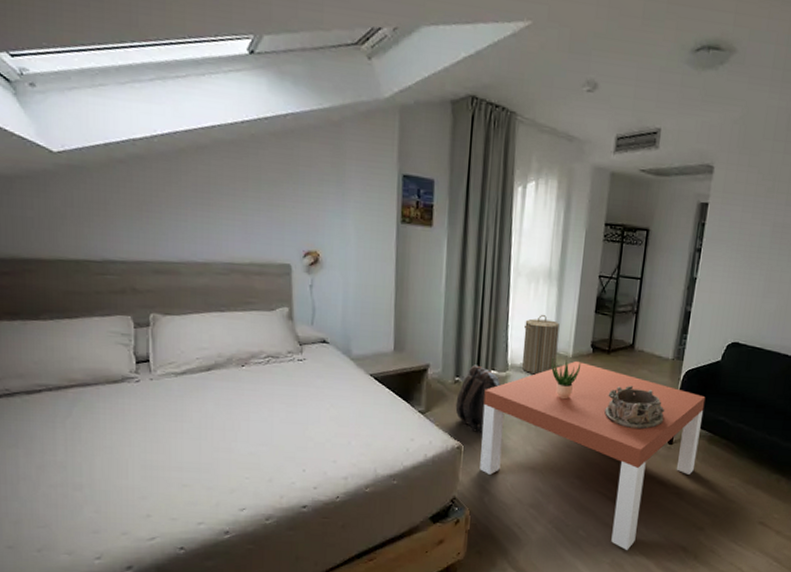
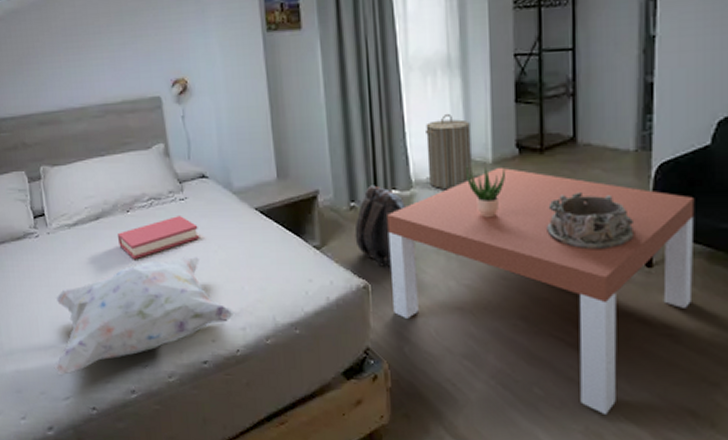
decorative pillow: none [141,412,339,516] -> present [54,257,235,375]
hardback book: none [228,374,313,412] -> present [117,216,199,260]

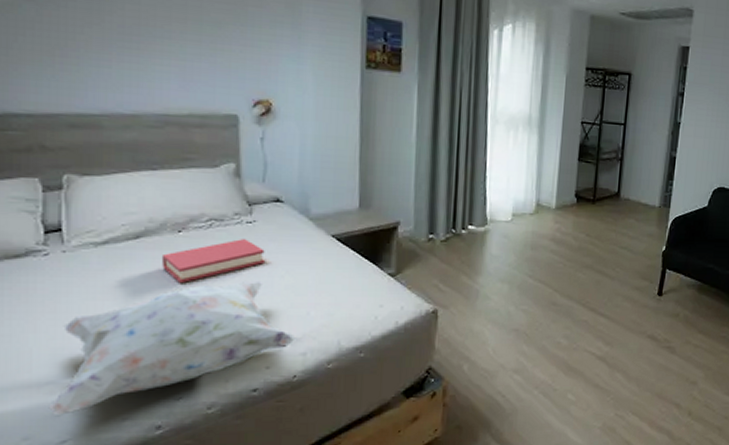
backpack: present [354,185,405,267] -> none [429,220,479,294]
coffee table: present [387,168,695,414] -> none [458,213,694,412]
laundry hamper: present [426,113,472,190] -> none [501,163,541,229]
potted plant: present [466,166,506,218] -> none [533,209,566,254]
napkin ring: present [547,192,635,250] -> none [591,236,654,282]

